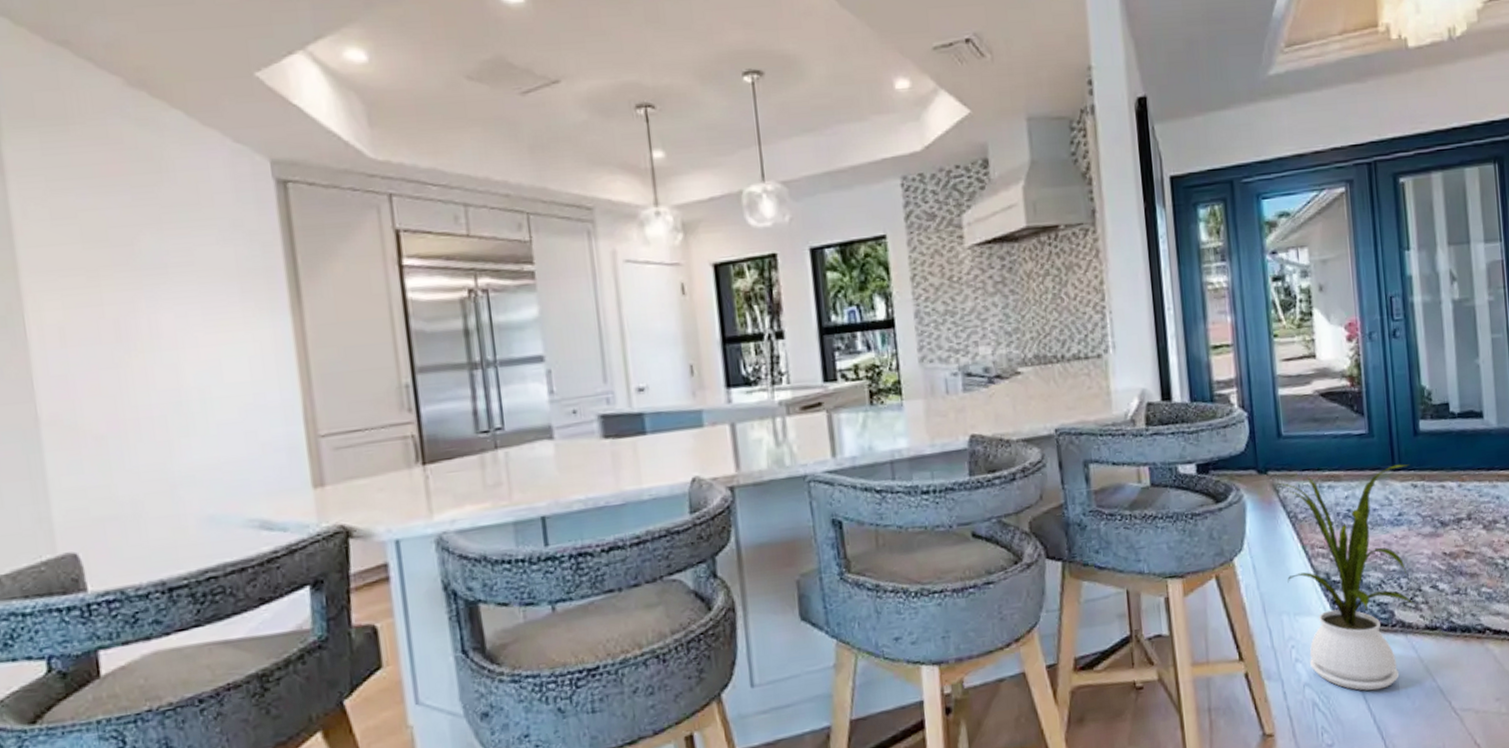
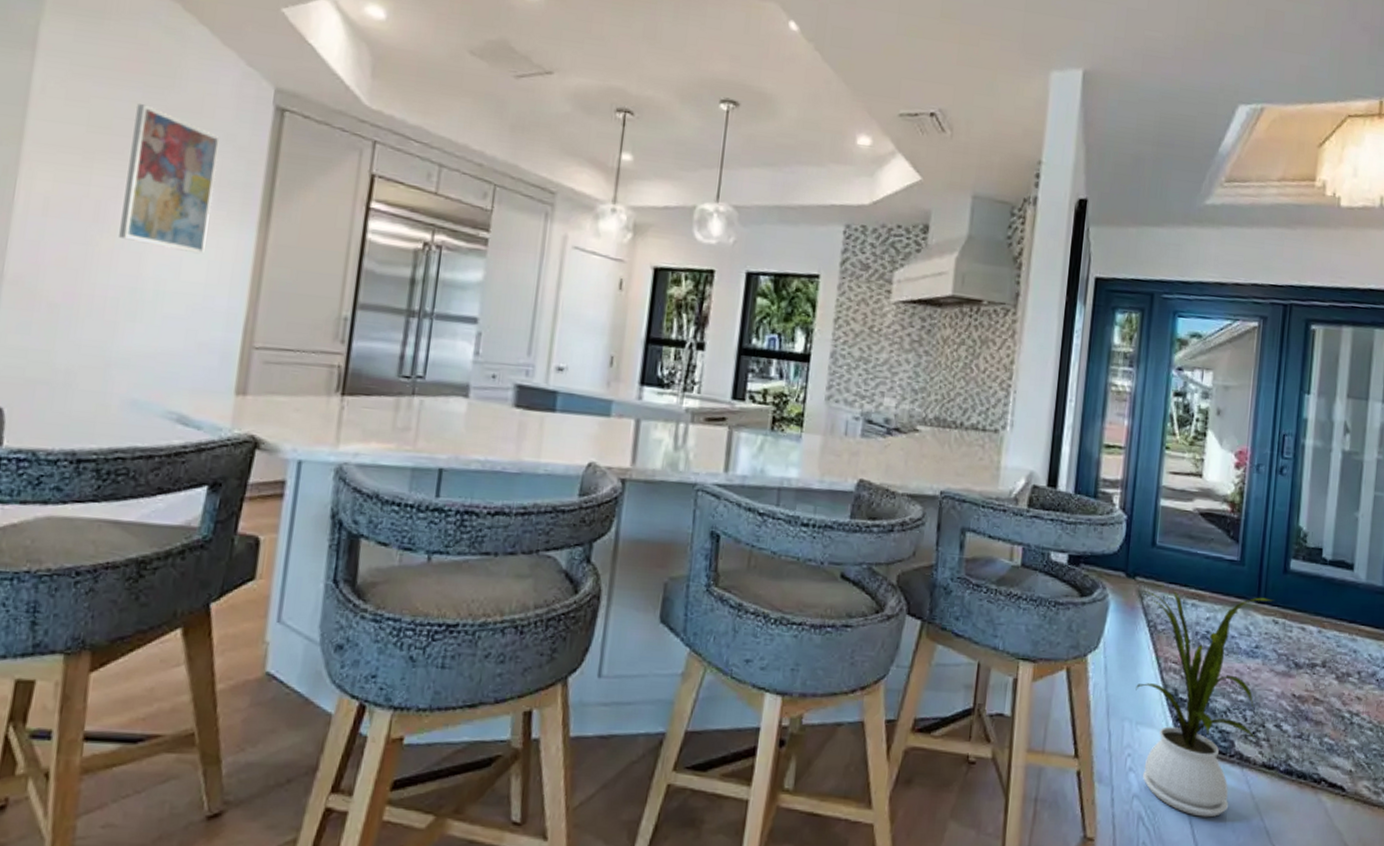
wall art: none [129,207,242,354] -> present [119,104,220,255]

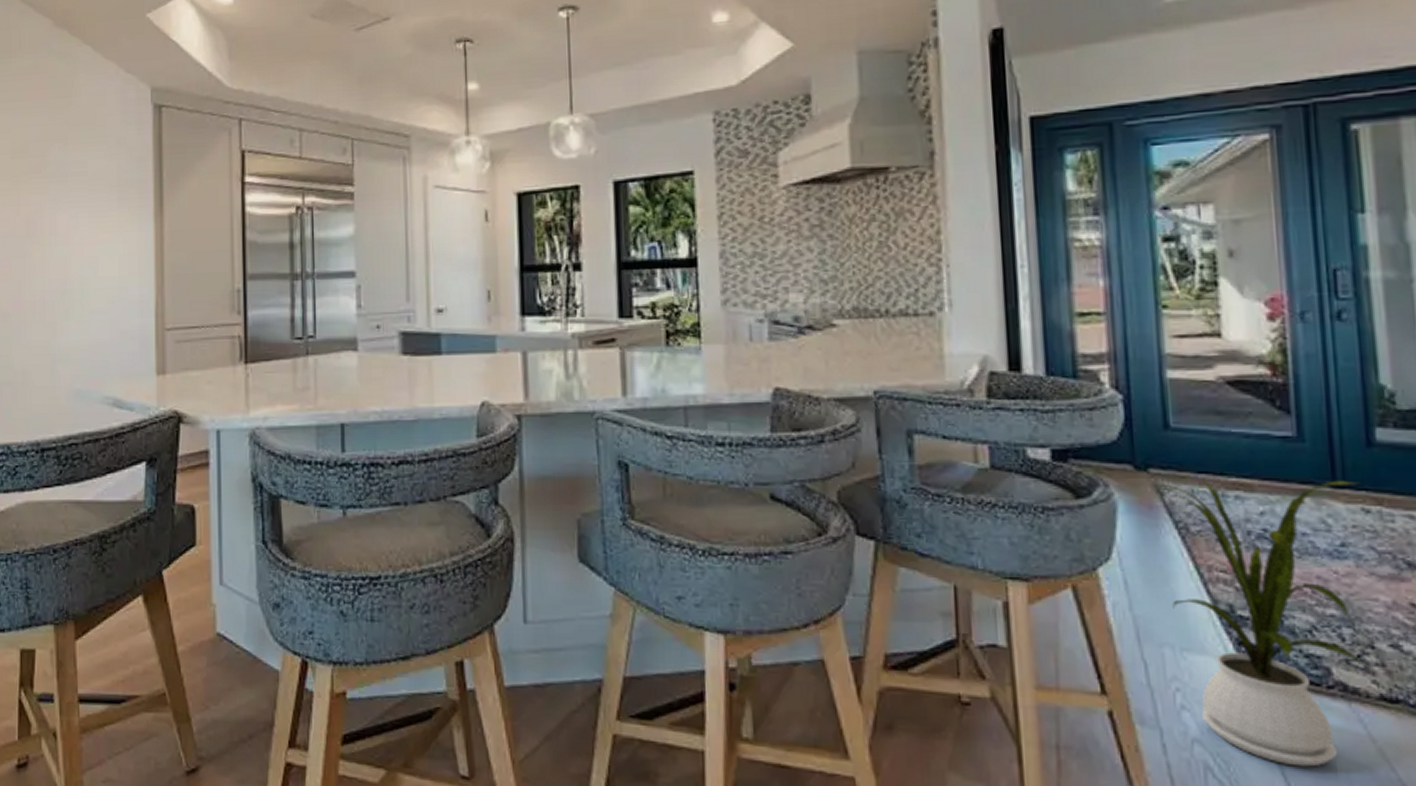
wall art: present [119,104,220,255] -> none [46,125,114,251]

